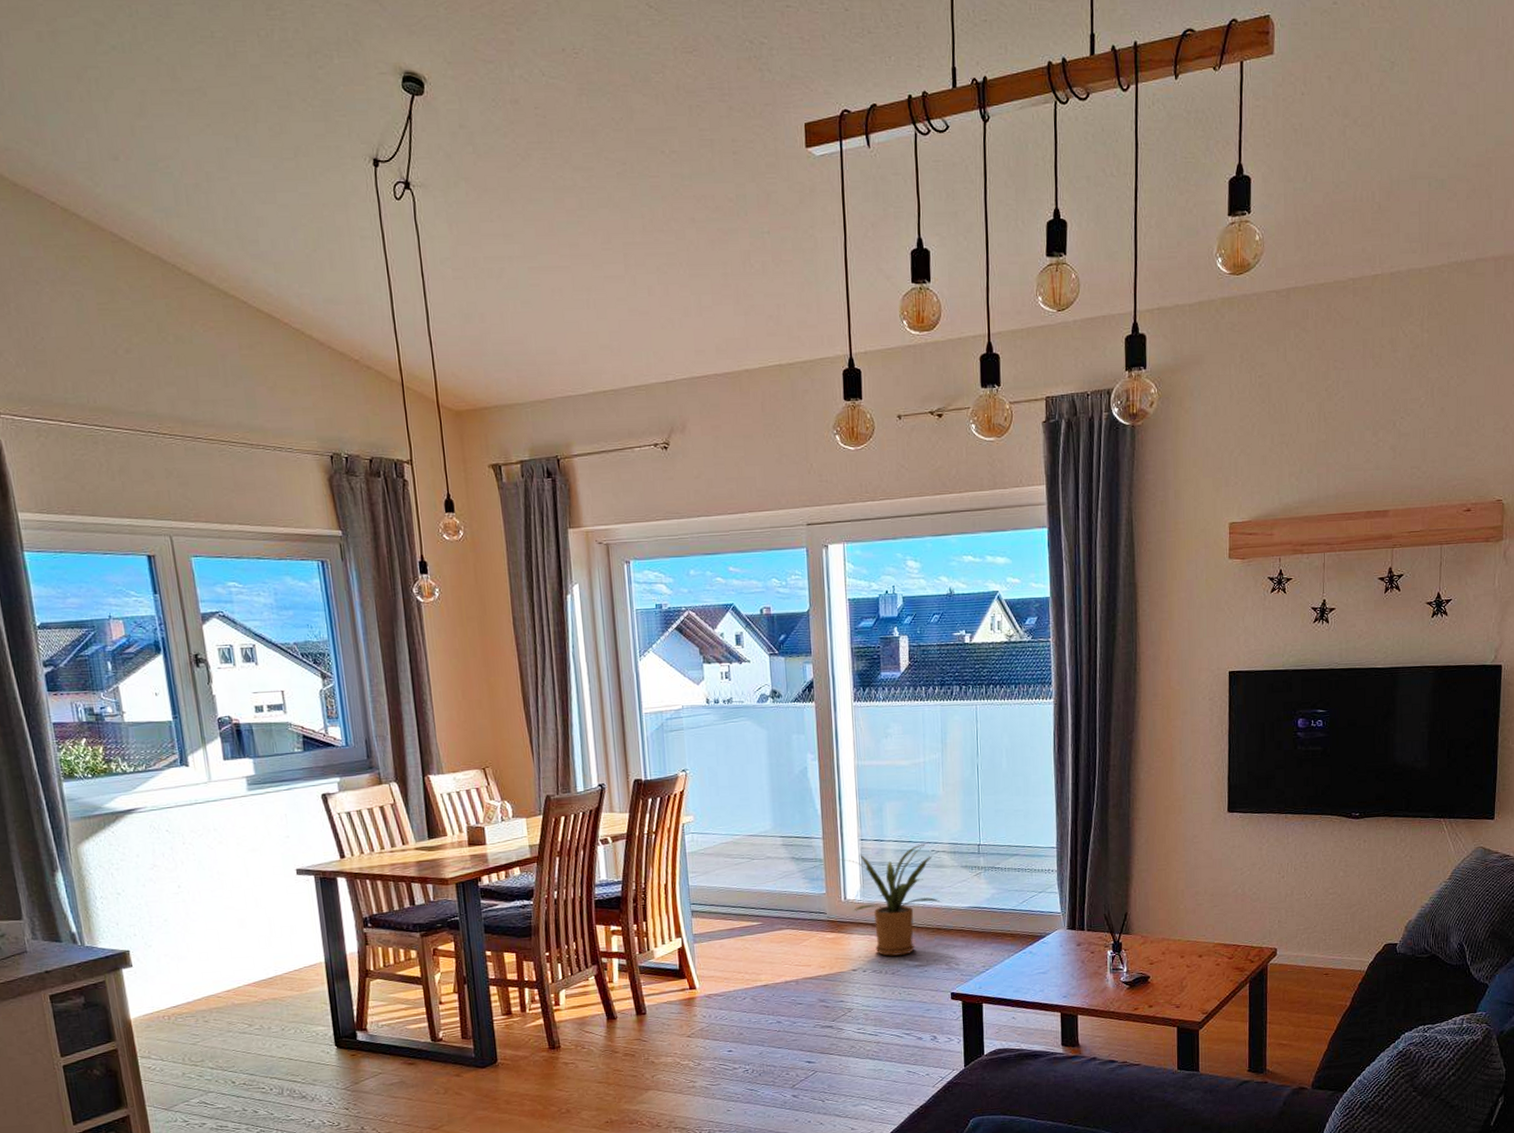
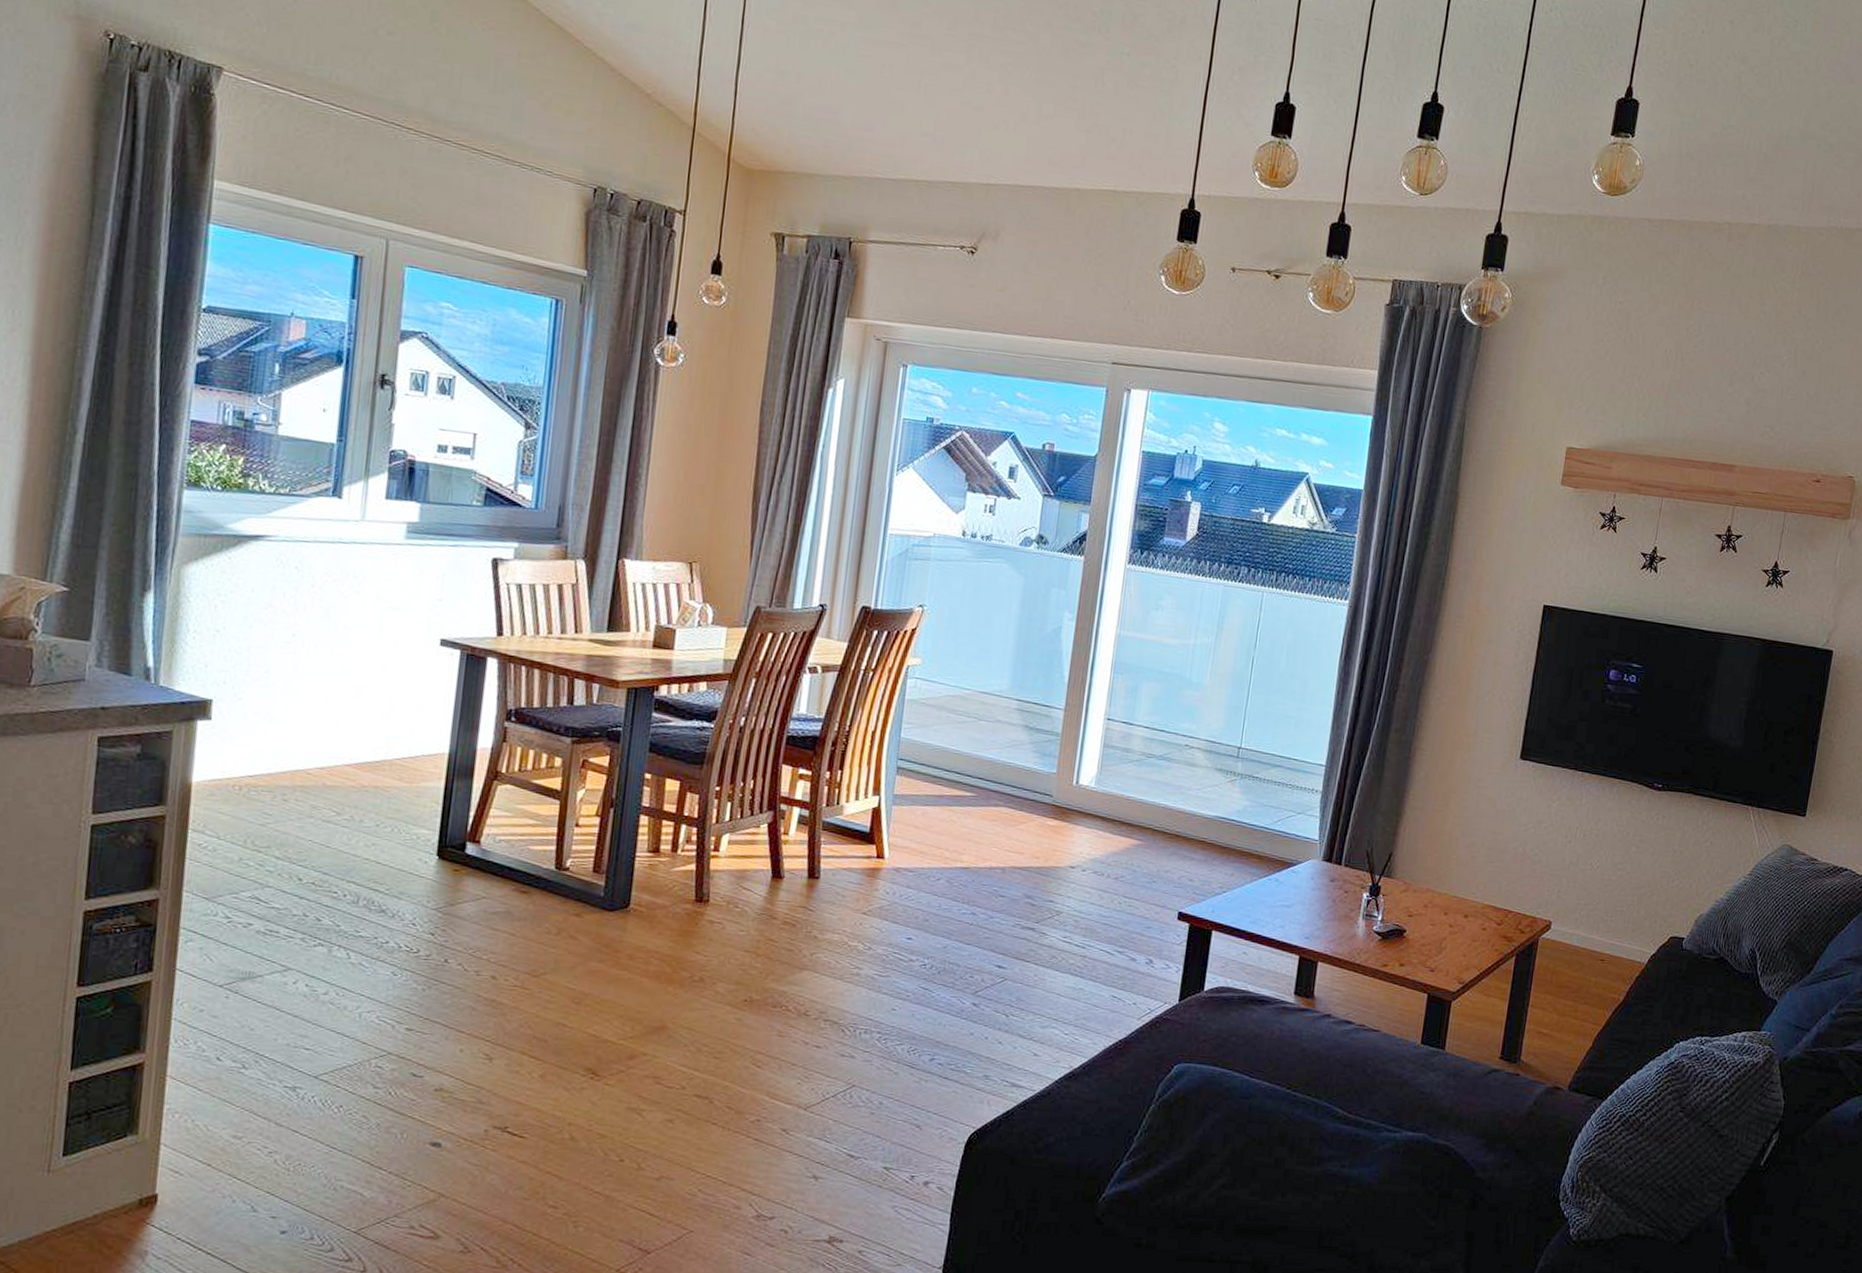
house plant: present [838,842,941,957] -> none [1077,734,1185,860]

